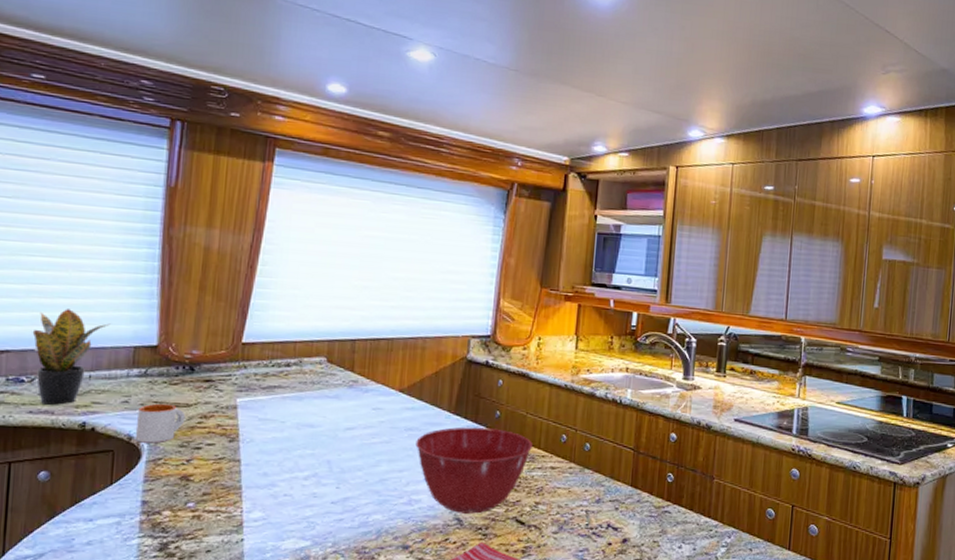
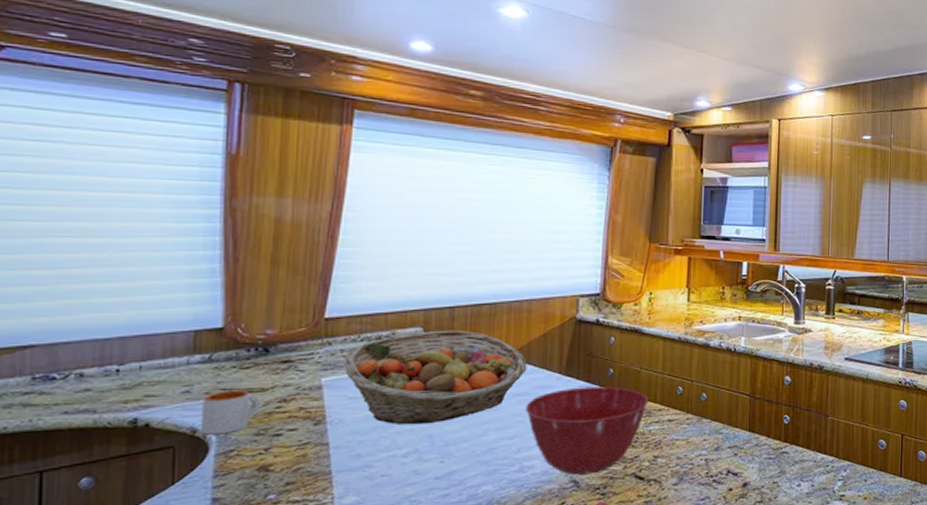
potted plant: present [32,309,111,405] -> none [63,294,164,403]
fruit basket: none [256,361,419,450] -> present [344,330,527,425]

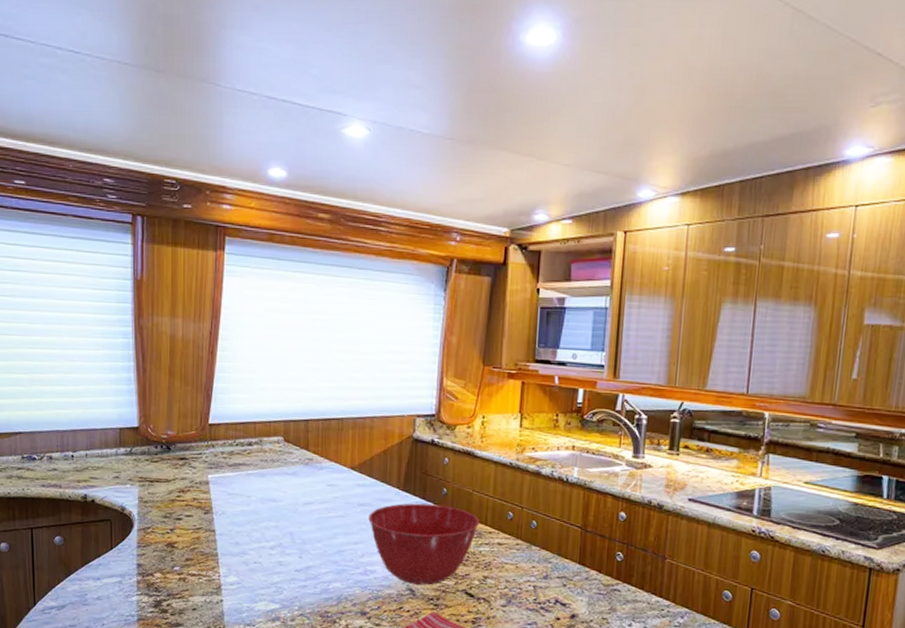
mug: present [200,390,261,435] -> none [127,479,167,514]
fruit basket: present [344,330,527,425] -> none [224,440,370,523]

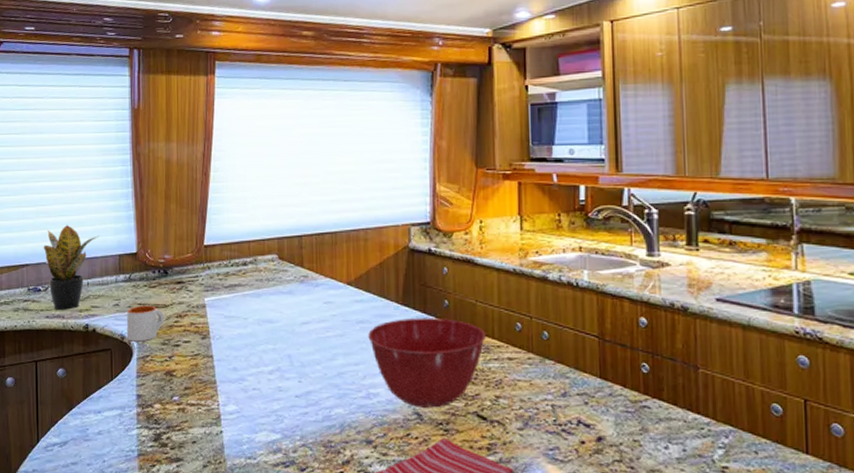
potted plant: none [38,395,99,480] -> present [43,225,99,310]
mug: none [127,479,167,514] -> present [126,305,165,342]

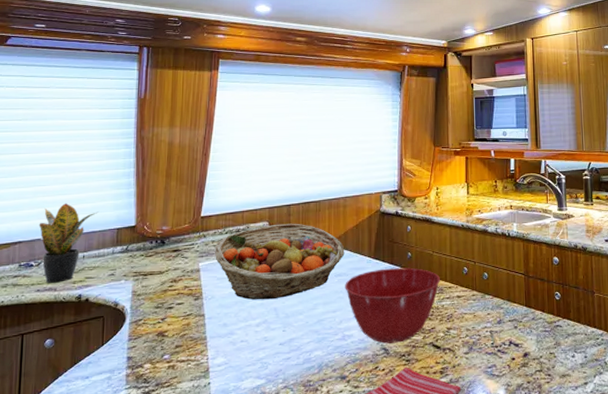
mug: present [126,305,165,342] -> none [120,273,159,308]
fruit basket: none [220,257,367,345] -> present [214,223,345,300]

